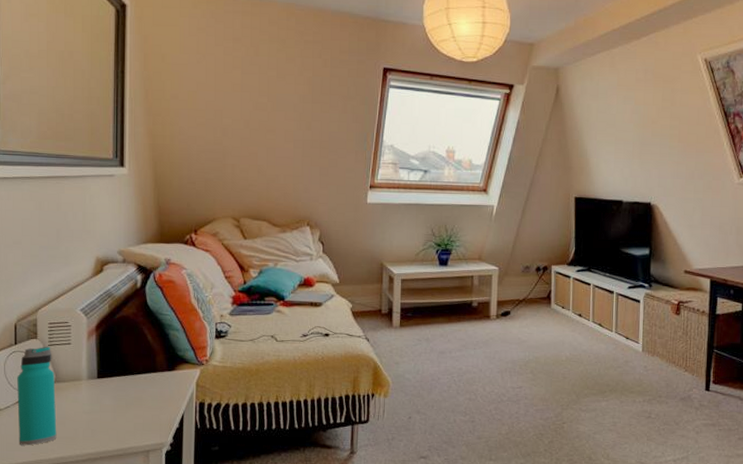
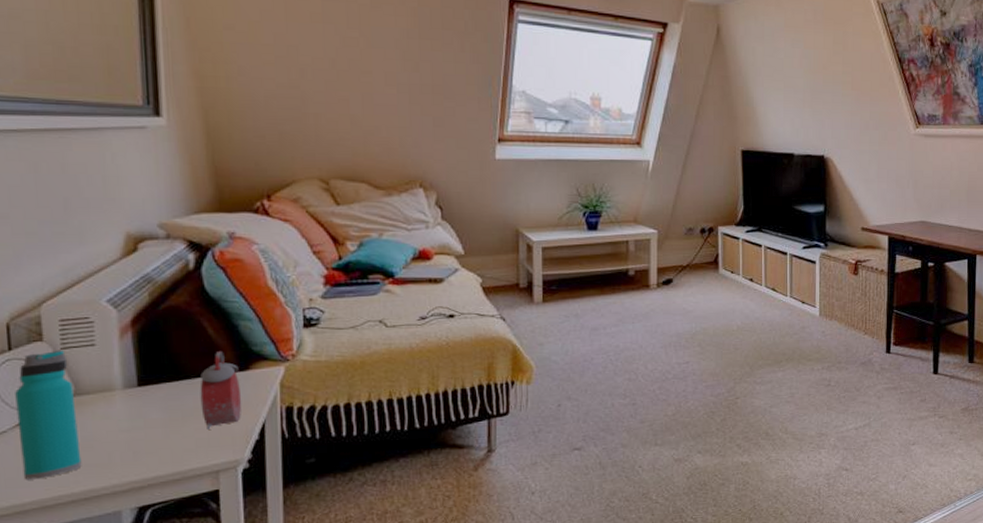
alarm clock: none [139,353,168,416] -> present [200,350,242,429]

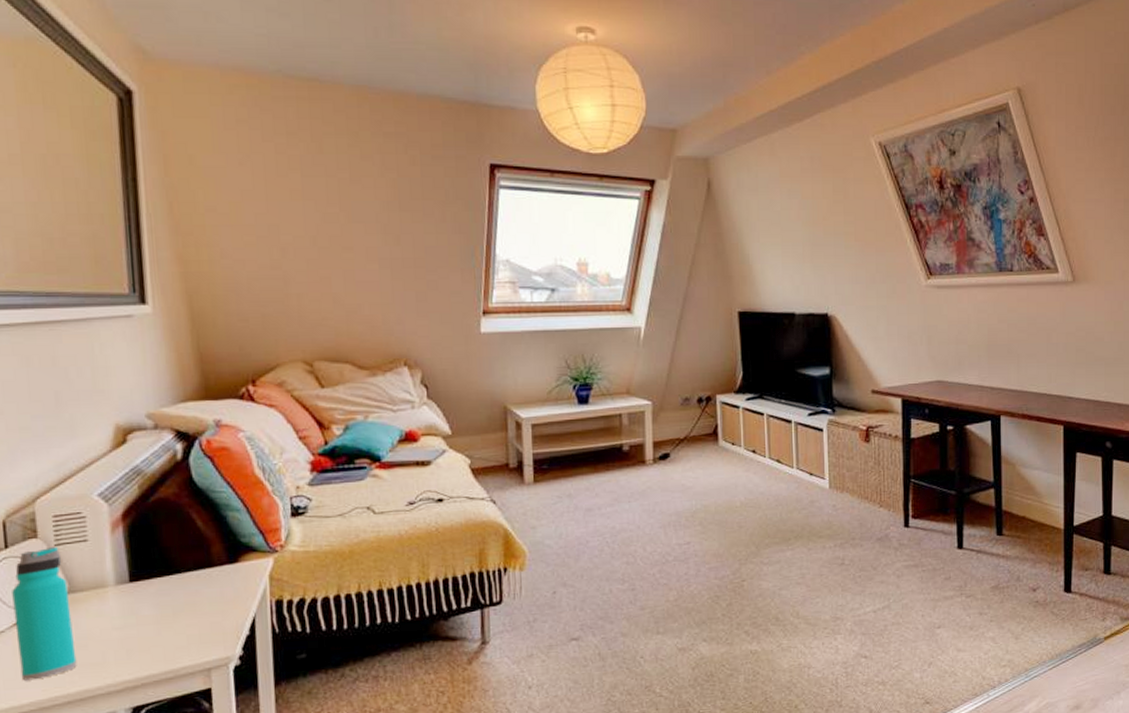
alarm clock: present [200,350,242,429] -> none [190,543,232,625]

